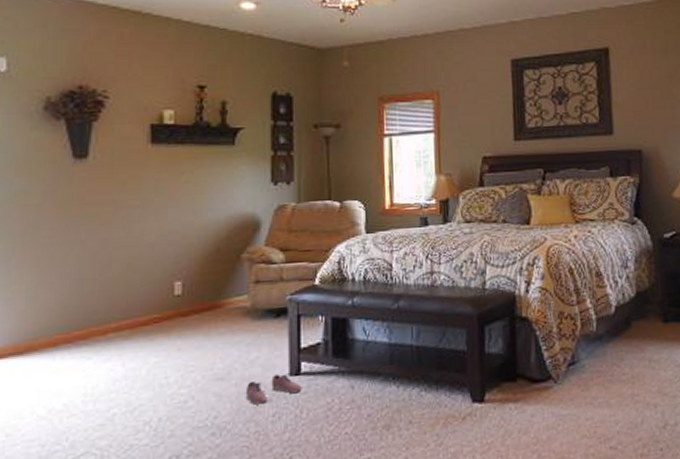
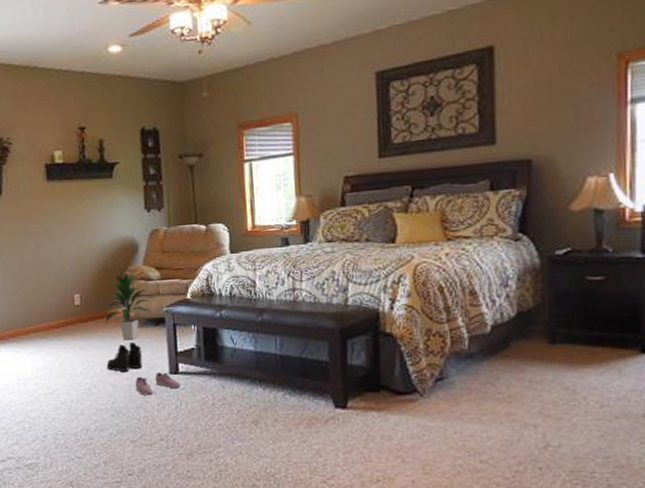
boots: none [210,339,258,377] -> present [106,342,143,372]
indoor plant: none [213,254,273,337] -> present [105,272,153,340]

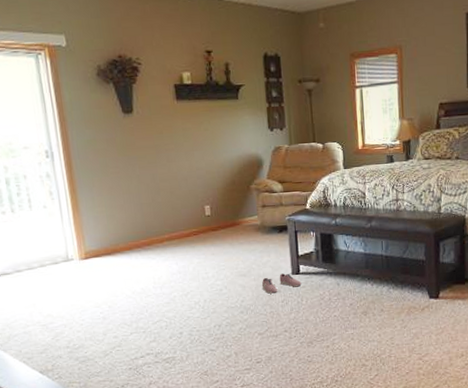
indoor plant: present [105,272,153,340] -> none [234,185,277,246]
boots: present [106,342,143,372] -> none [235,248,268,274]

